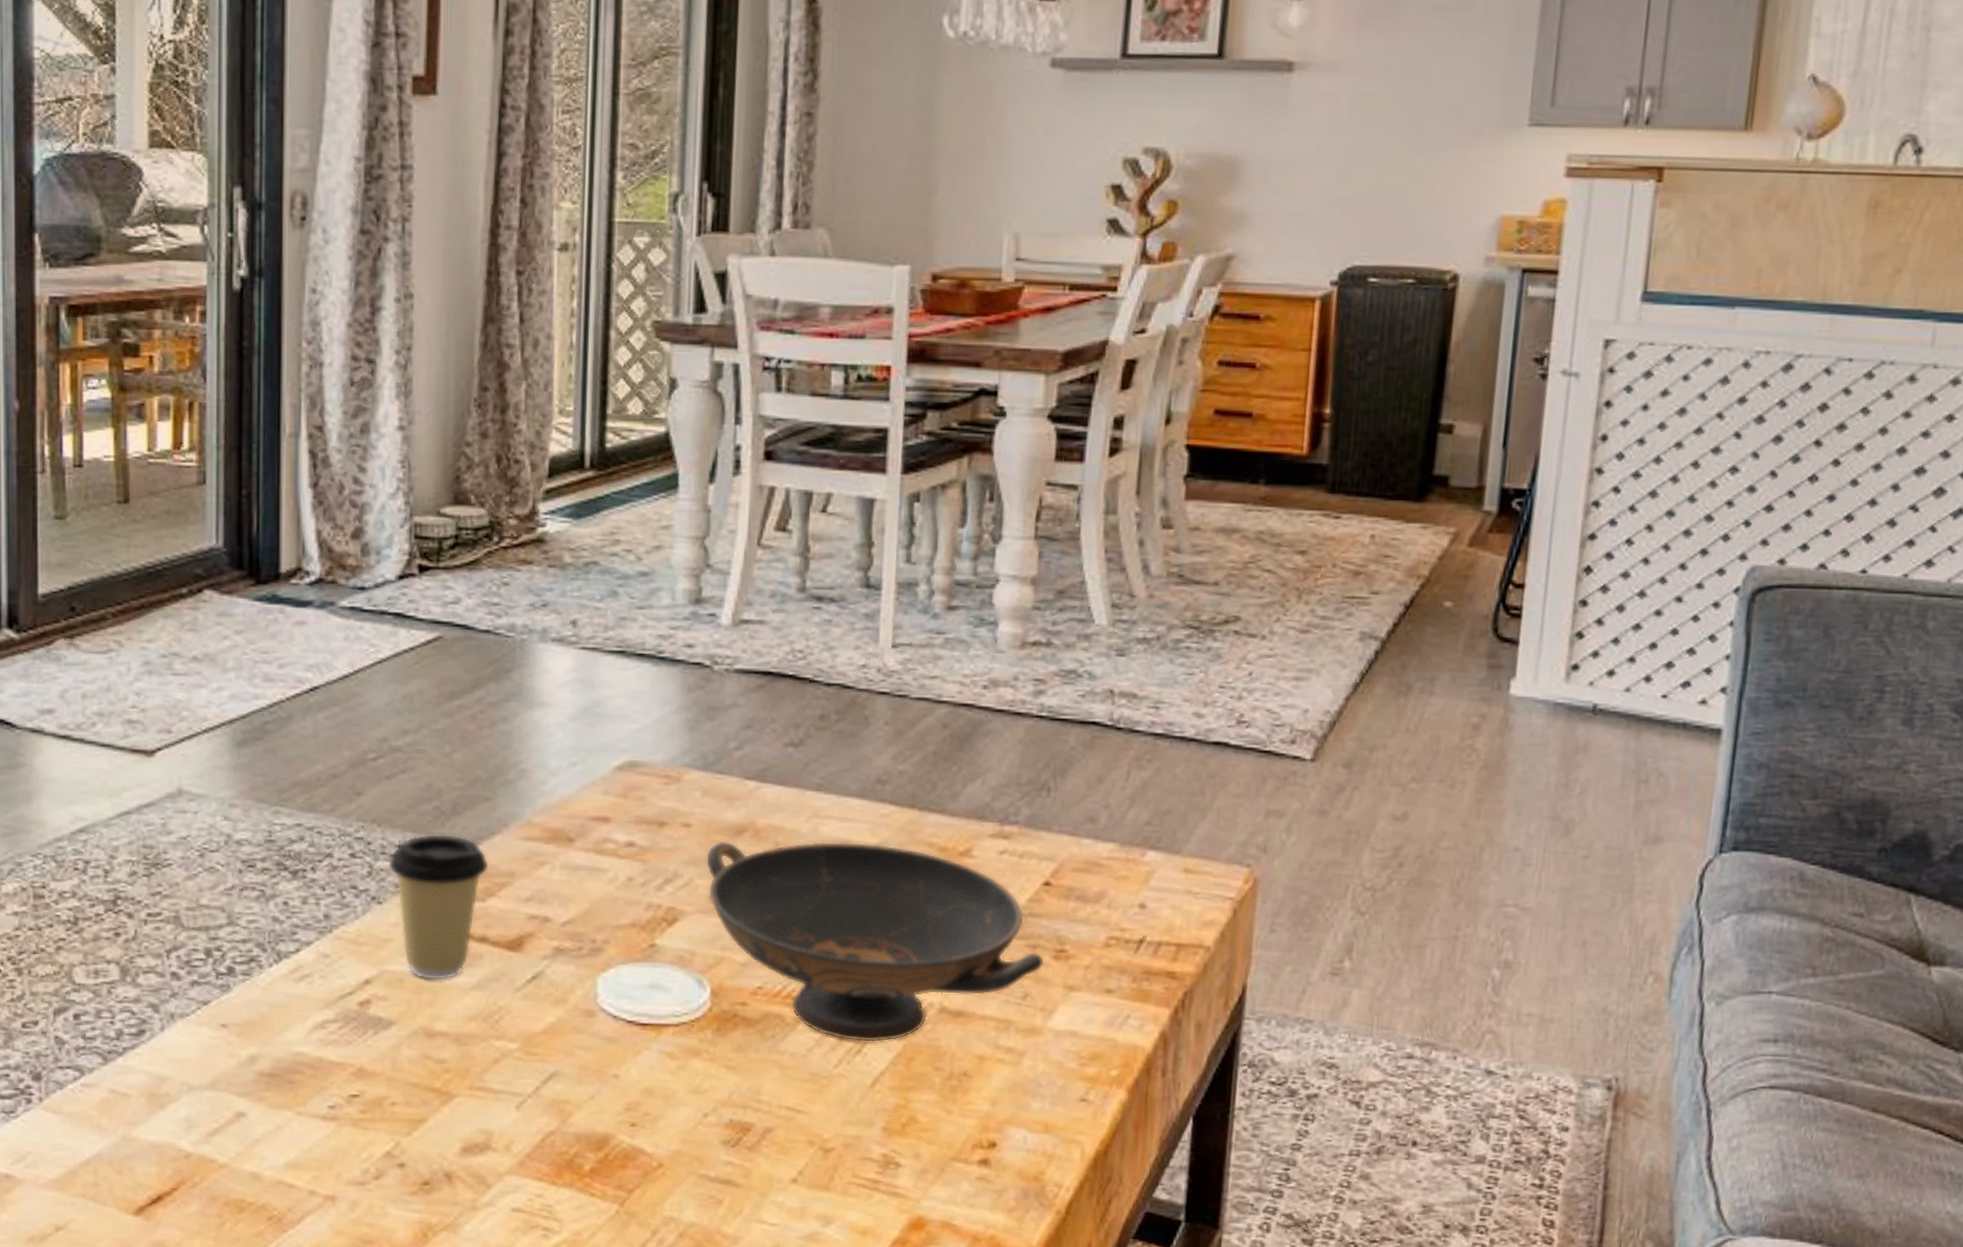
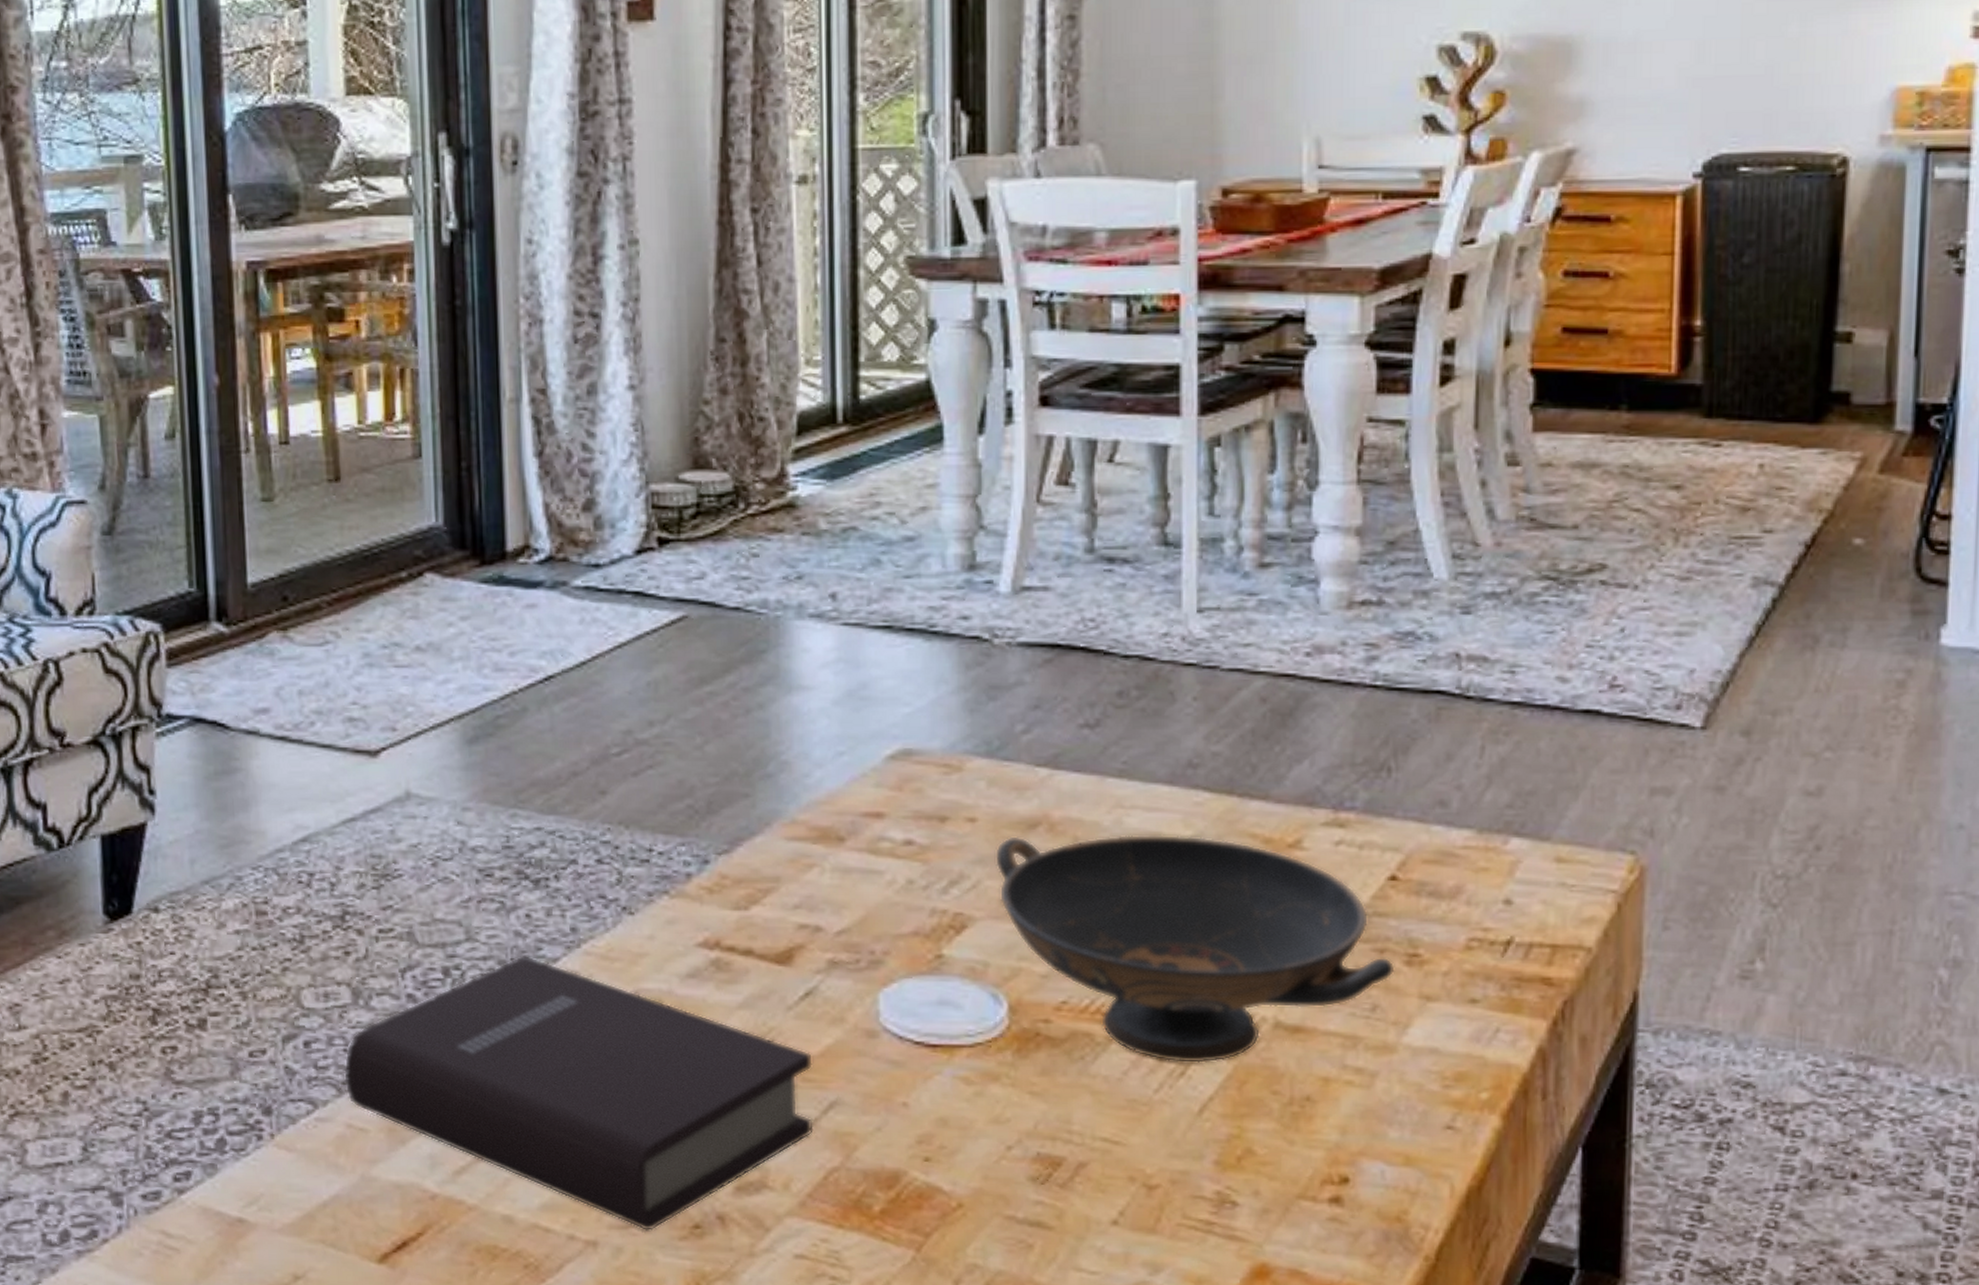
book: none [110,938,536,1187] -> present [344,954,813,1231]
coffee cup: present [388,833,489,981] -> none [639,835,751,1000]

